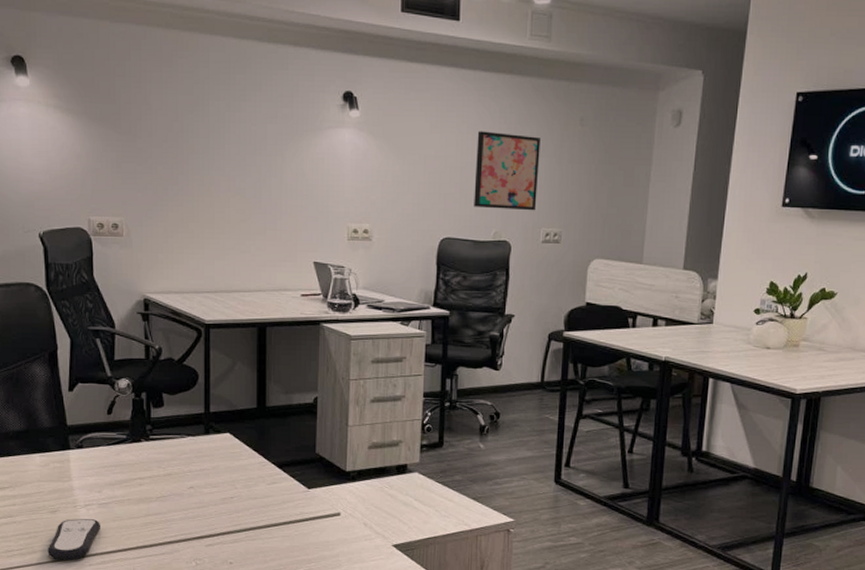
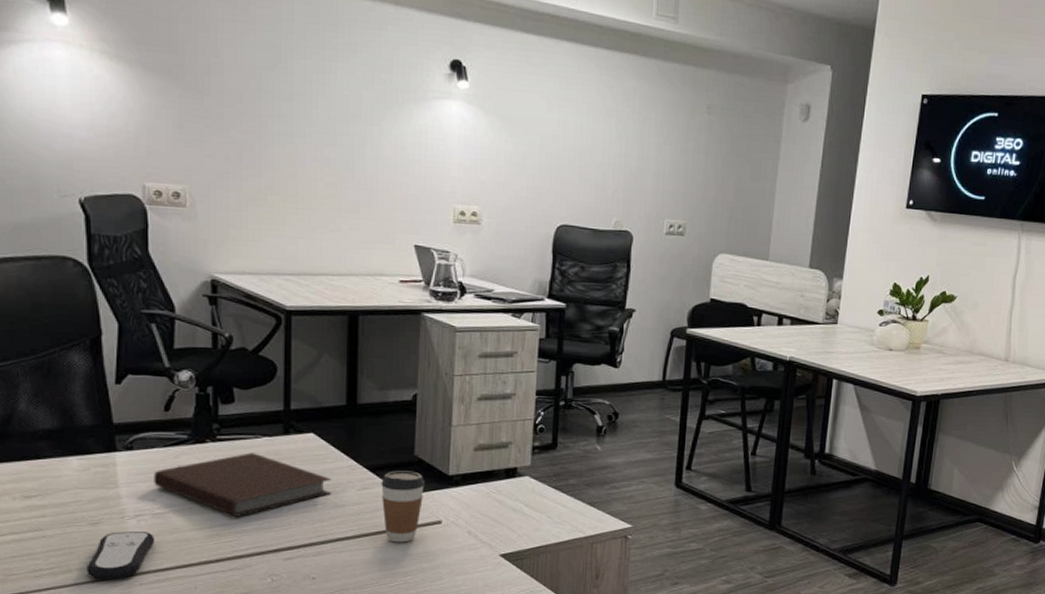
notebook: none [99,450,245,507] -> present [154,452,331,517]
coffee cup: none [287,467,325,533] -> present [381,470,425,543]
wall art: present [474,131,540,211] -> none [593,112,665,201]

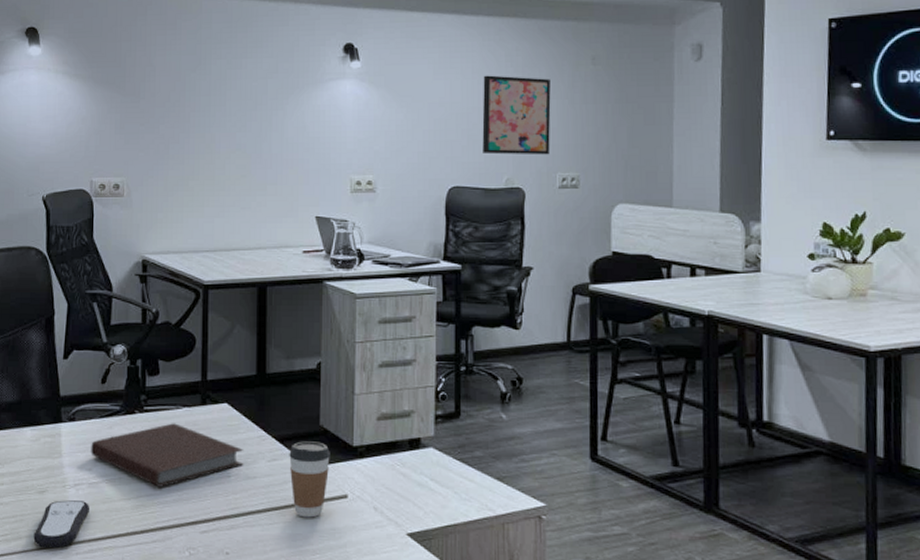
wall art: none [593,112,665,201] -> present [482,75,551,155]

